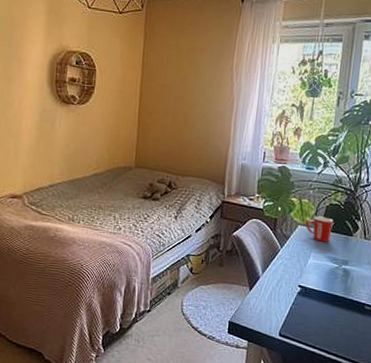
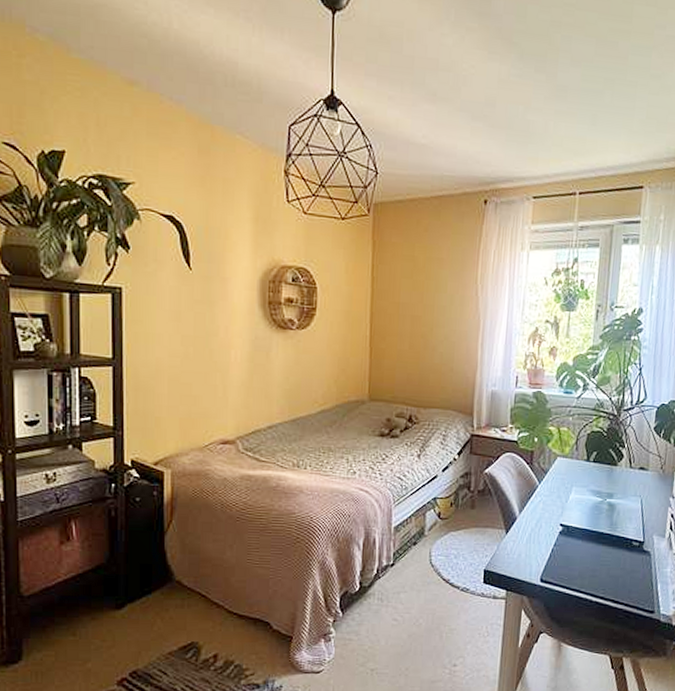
mug: present [305,216,334,242] -> none [564,445,596,474]

